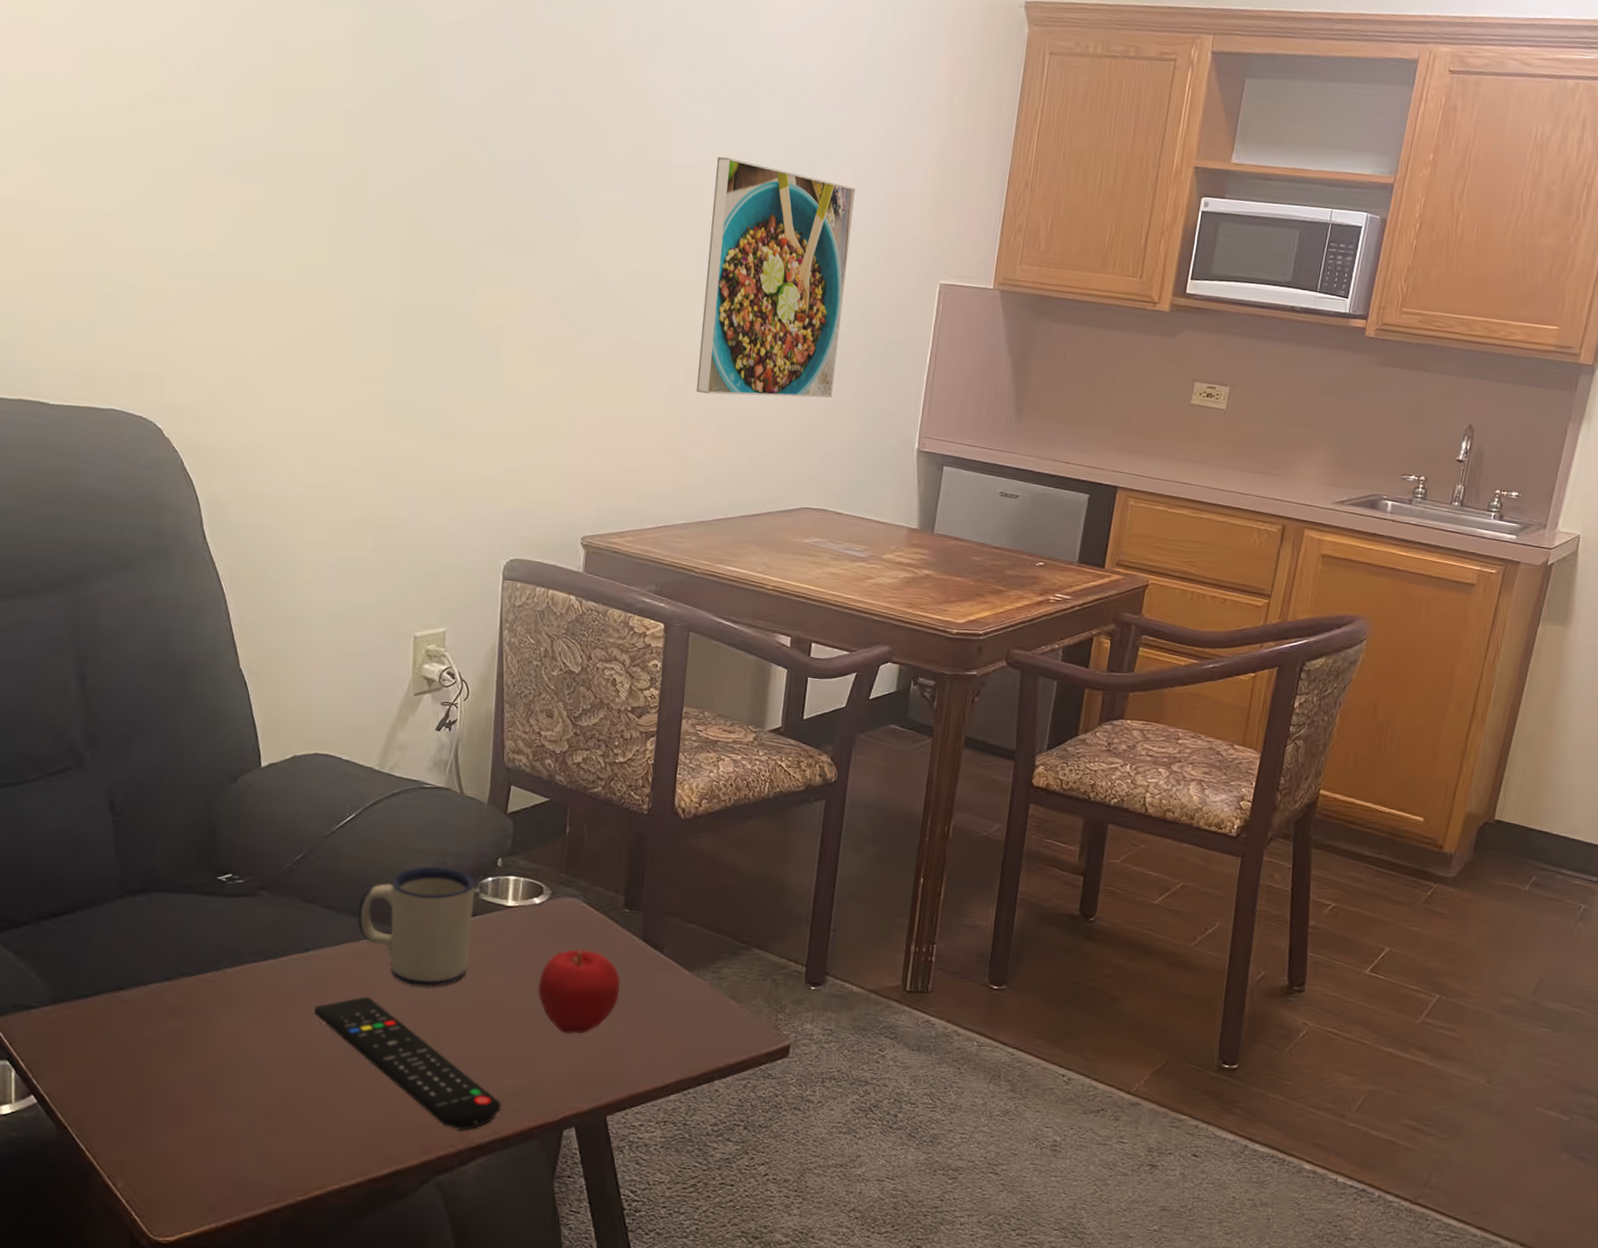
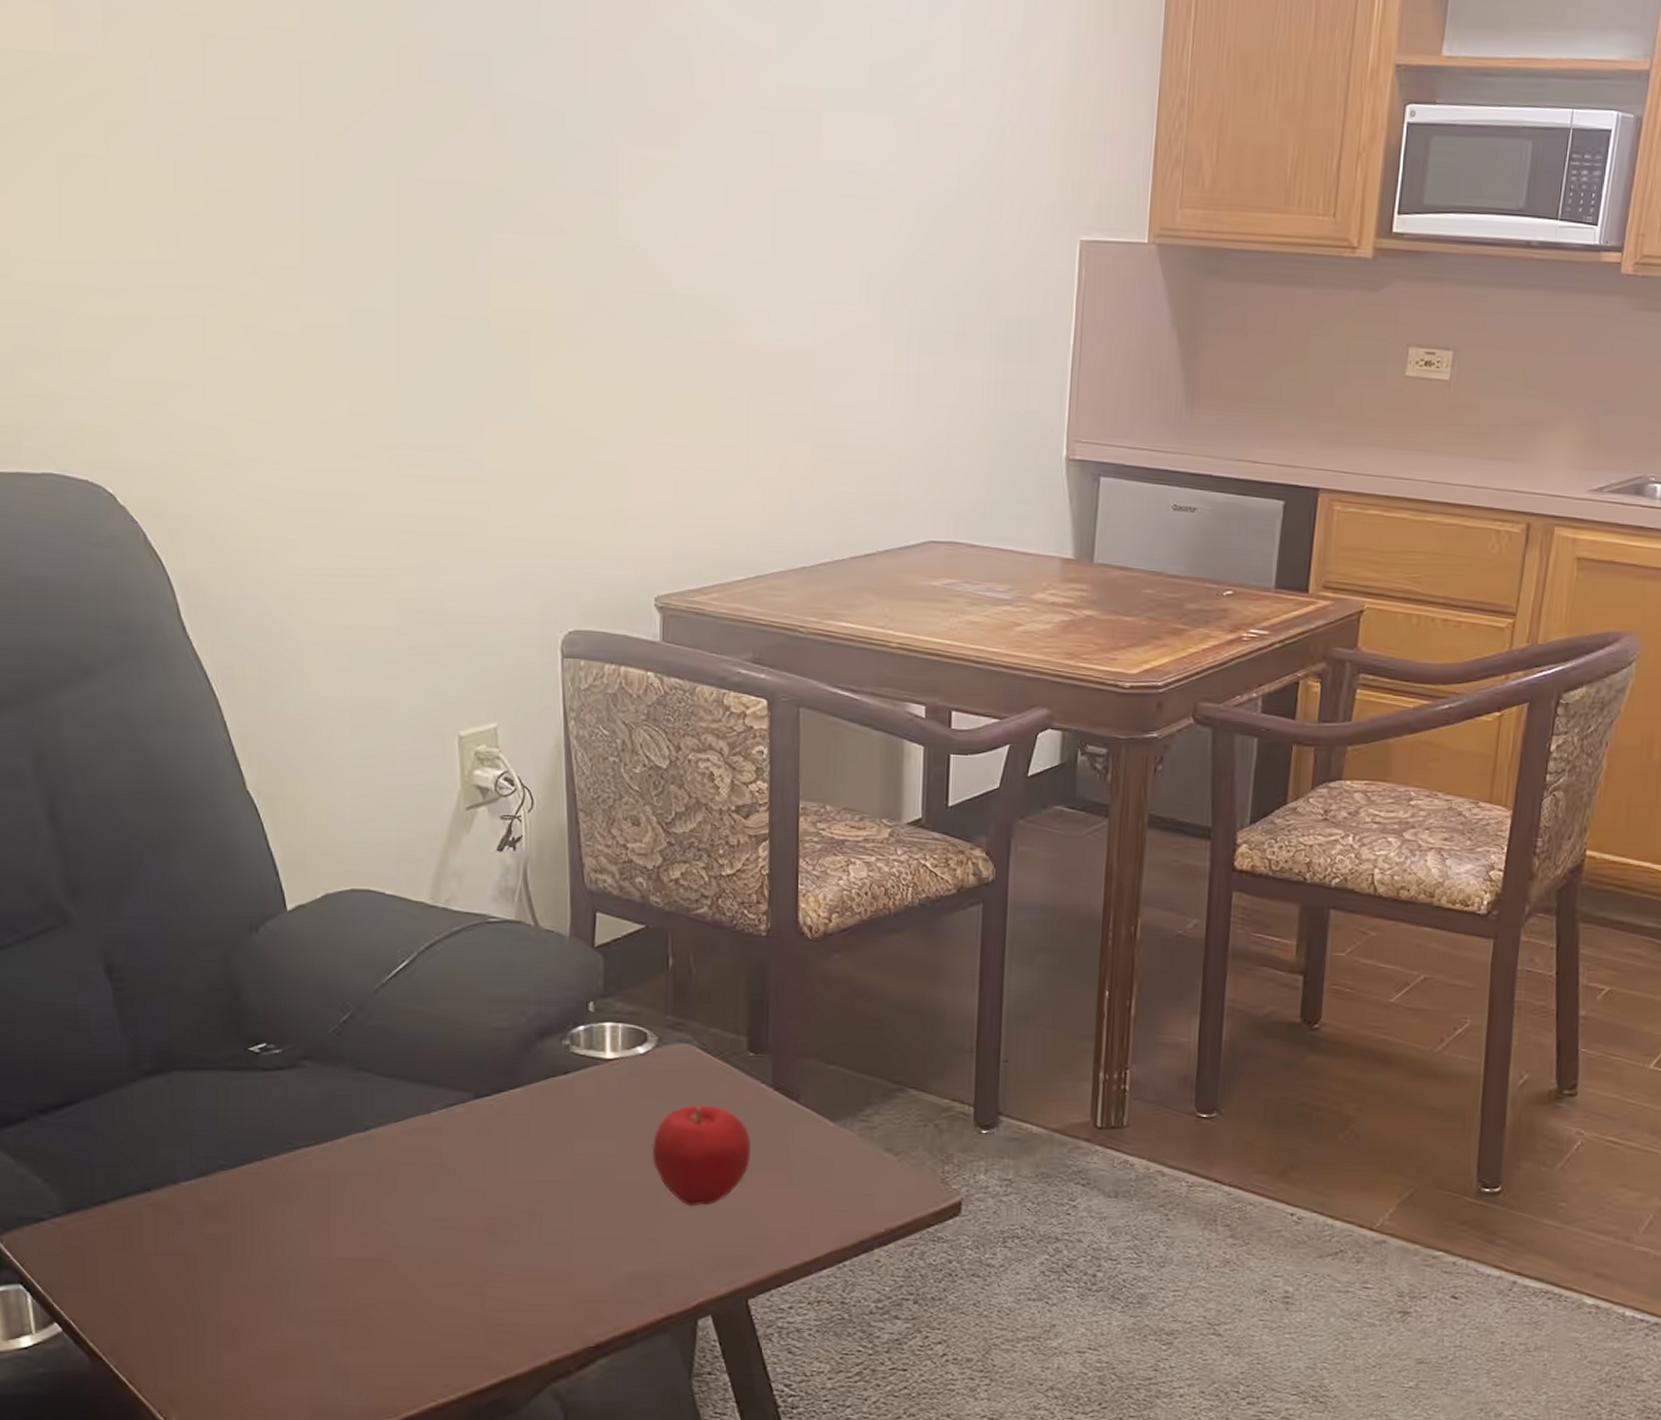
remote control: present [314,996,502,1130] -> none [384,1178,622,1328]
mug: present [357,866,476,987] -> none [425,1016,566,1163]
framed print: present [696,157,856,398] -> none [782,91,964,404]

